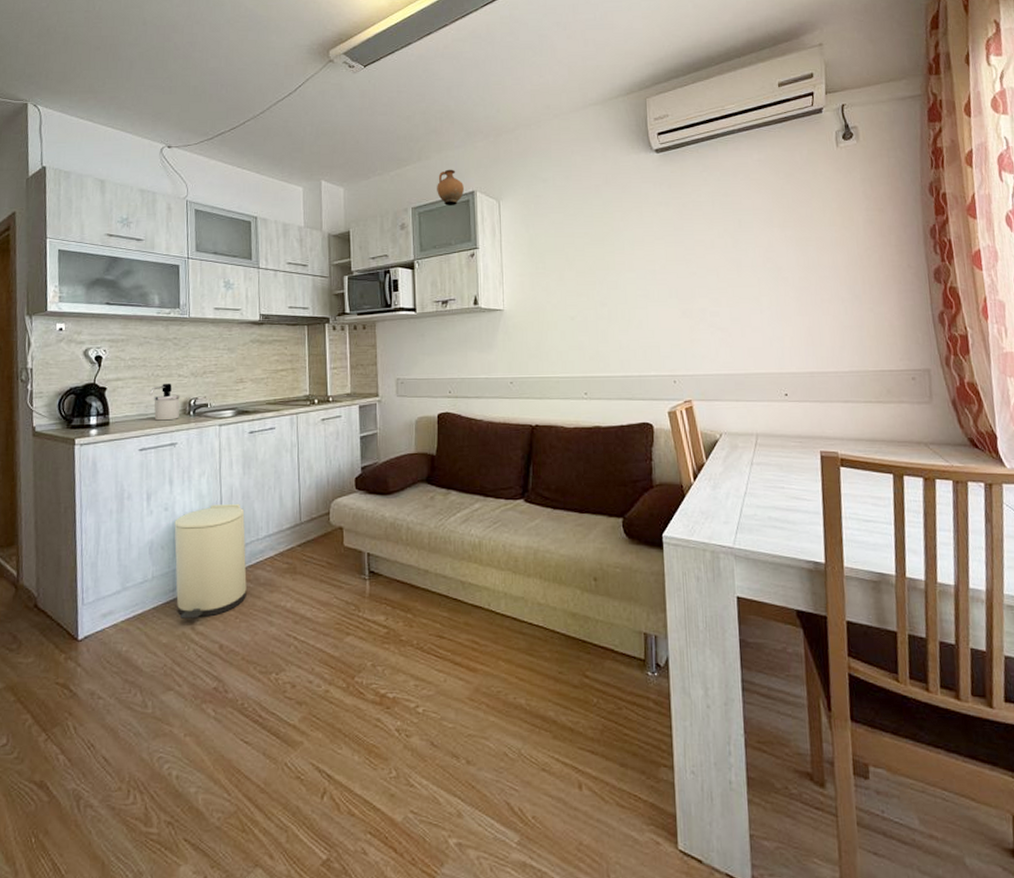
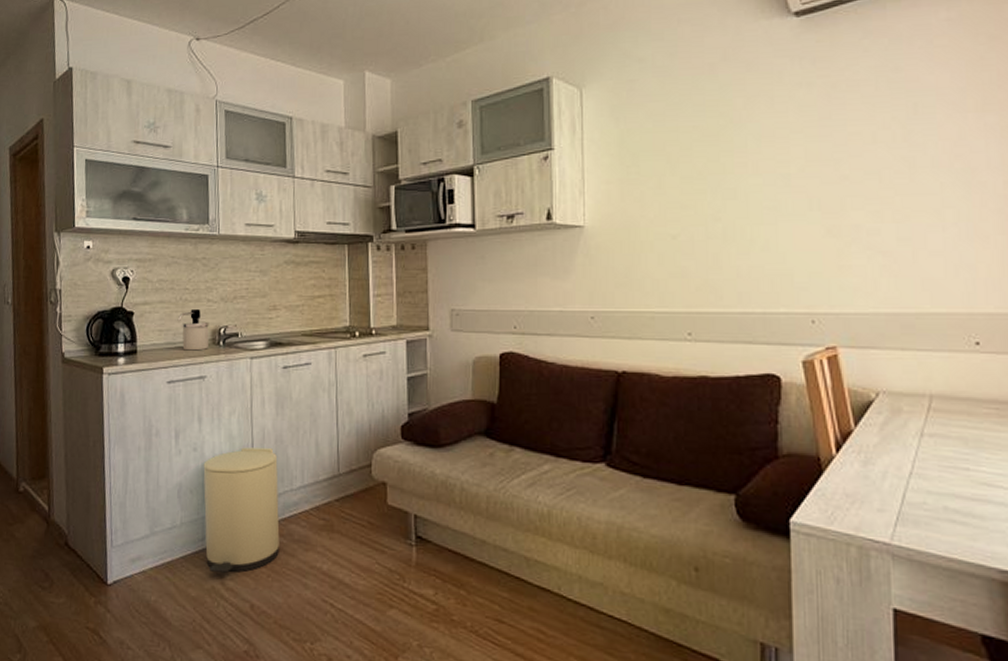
ceramic jug: present [437,169,464,205] -> none [503,50,536,97]

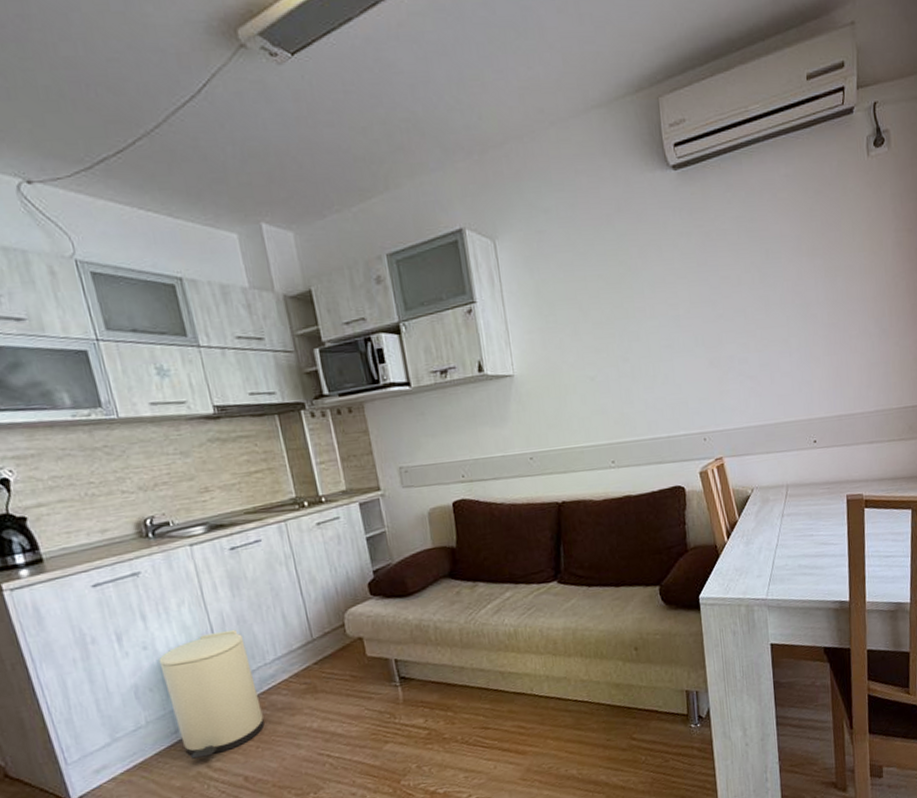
soap dispenser: present [177,308,209,351] -> none [87,502,135,550]

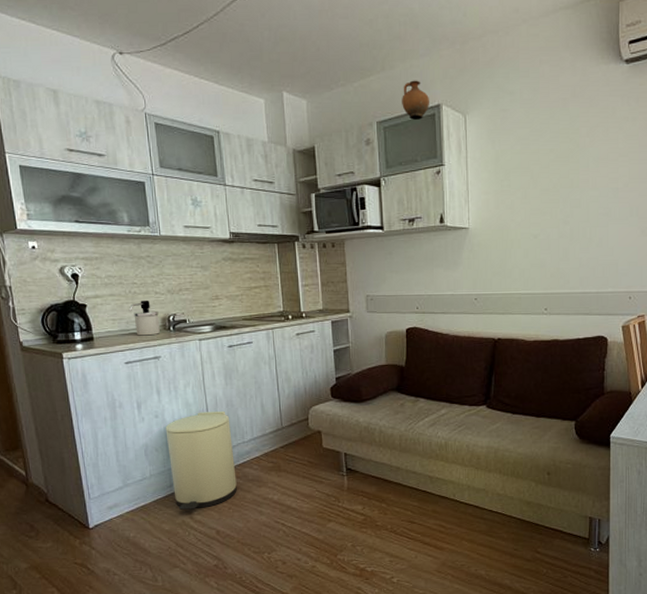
soap dispenser: none [87,502,135,550] -> present [128,300,160,336]
ceramic jug: none [414,200,450,249] -> present [402,80,429,120]

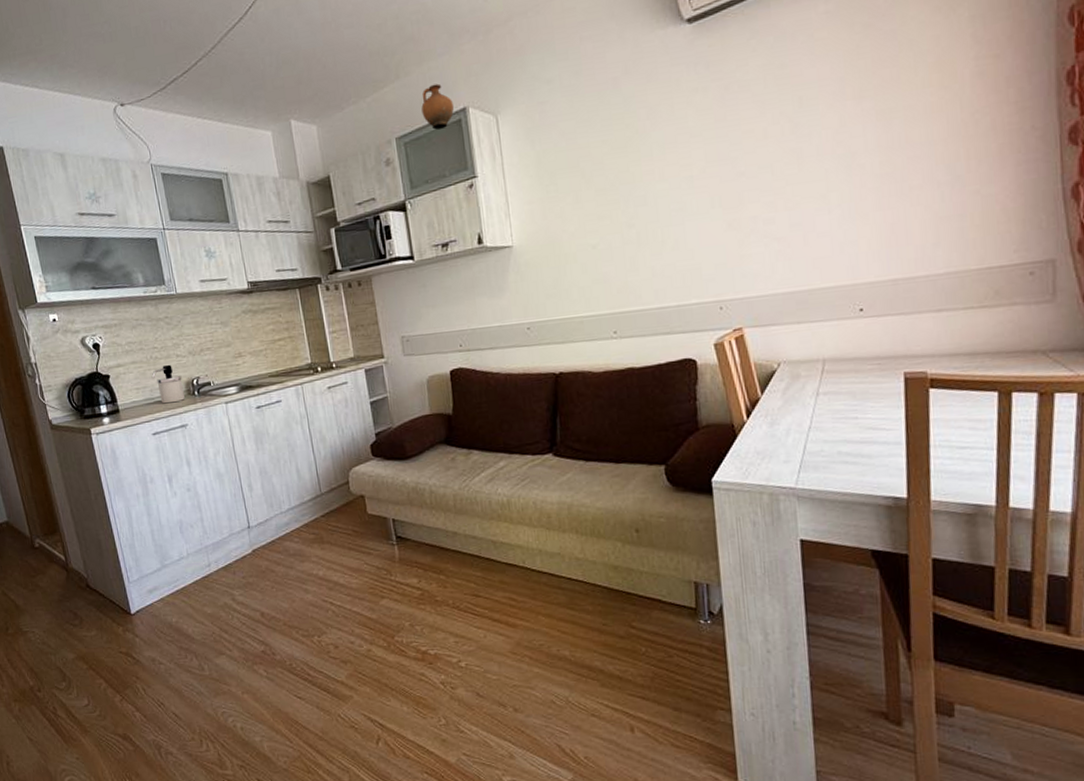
pedal bin: present [165,411,237,510] -> none [198,480,279,591]

